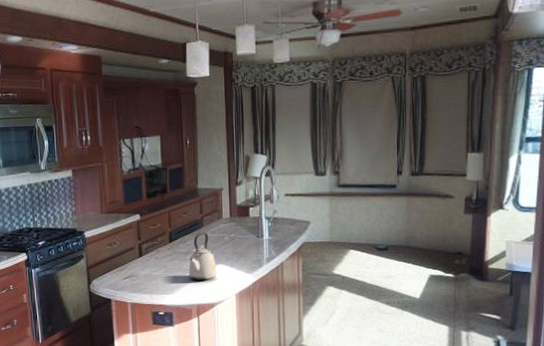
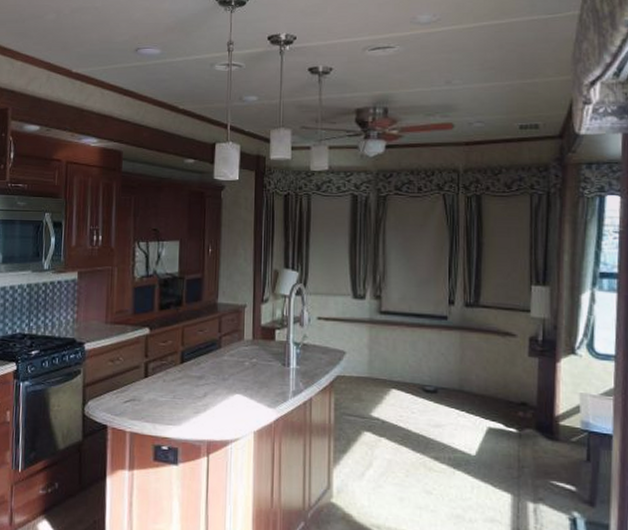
kettle: present [189,233,217,281] -> none [200,355,233,413]

